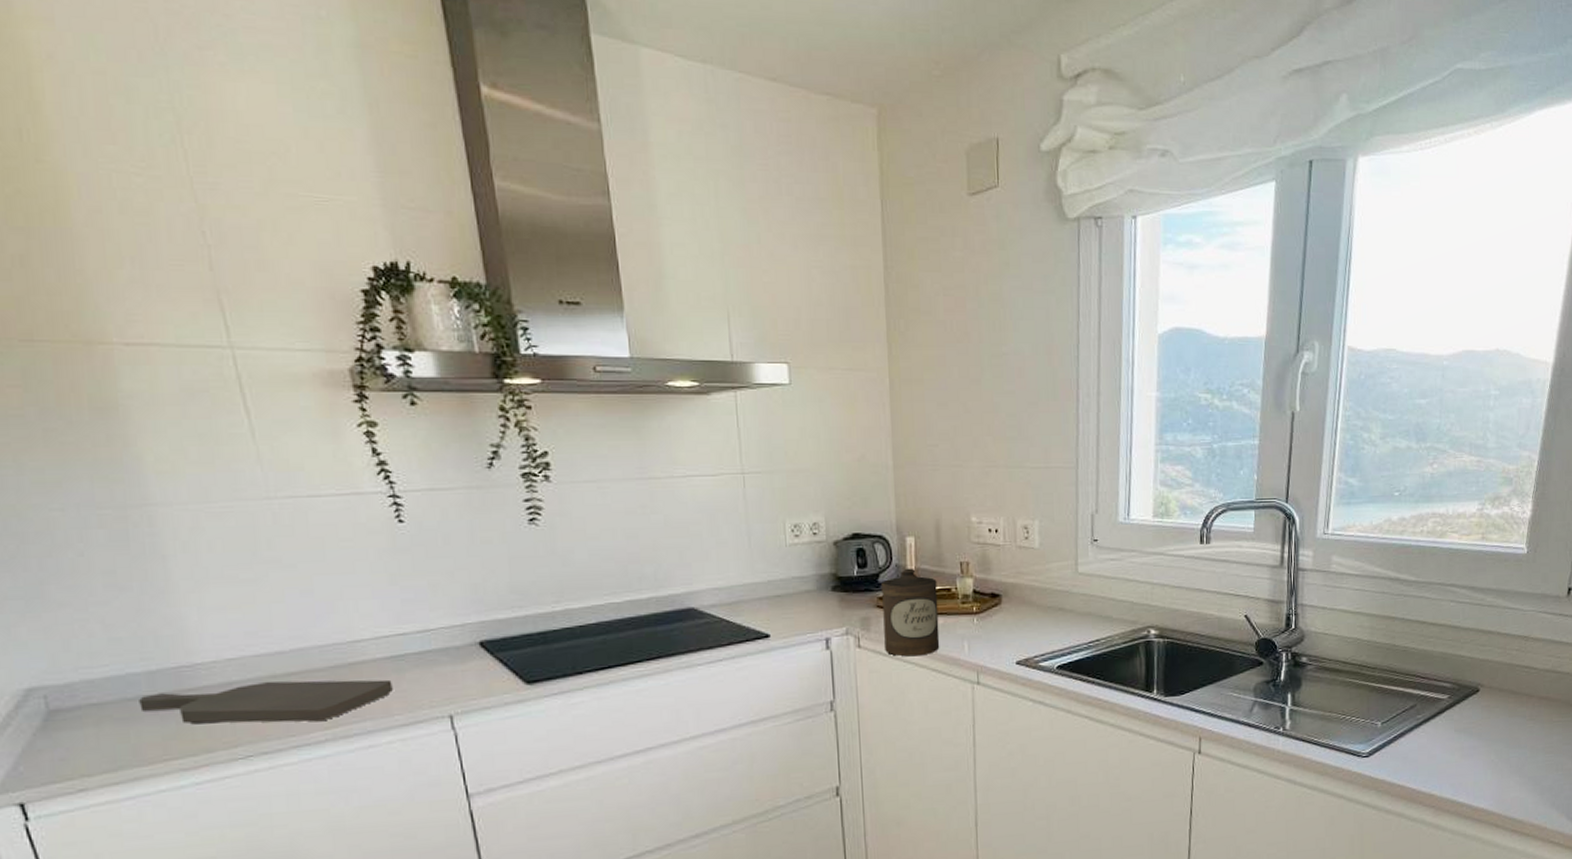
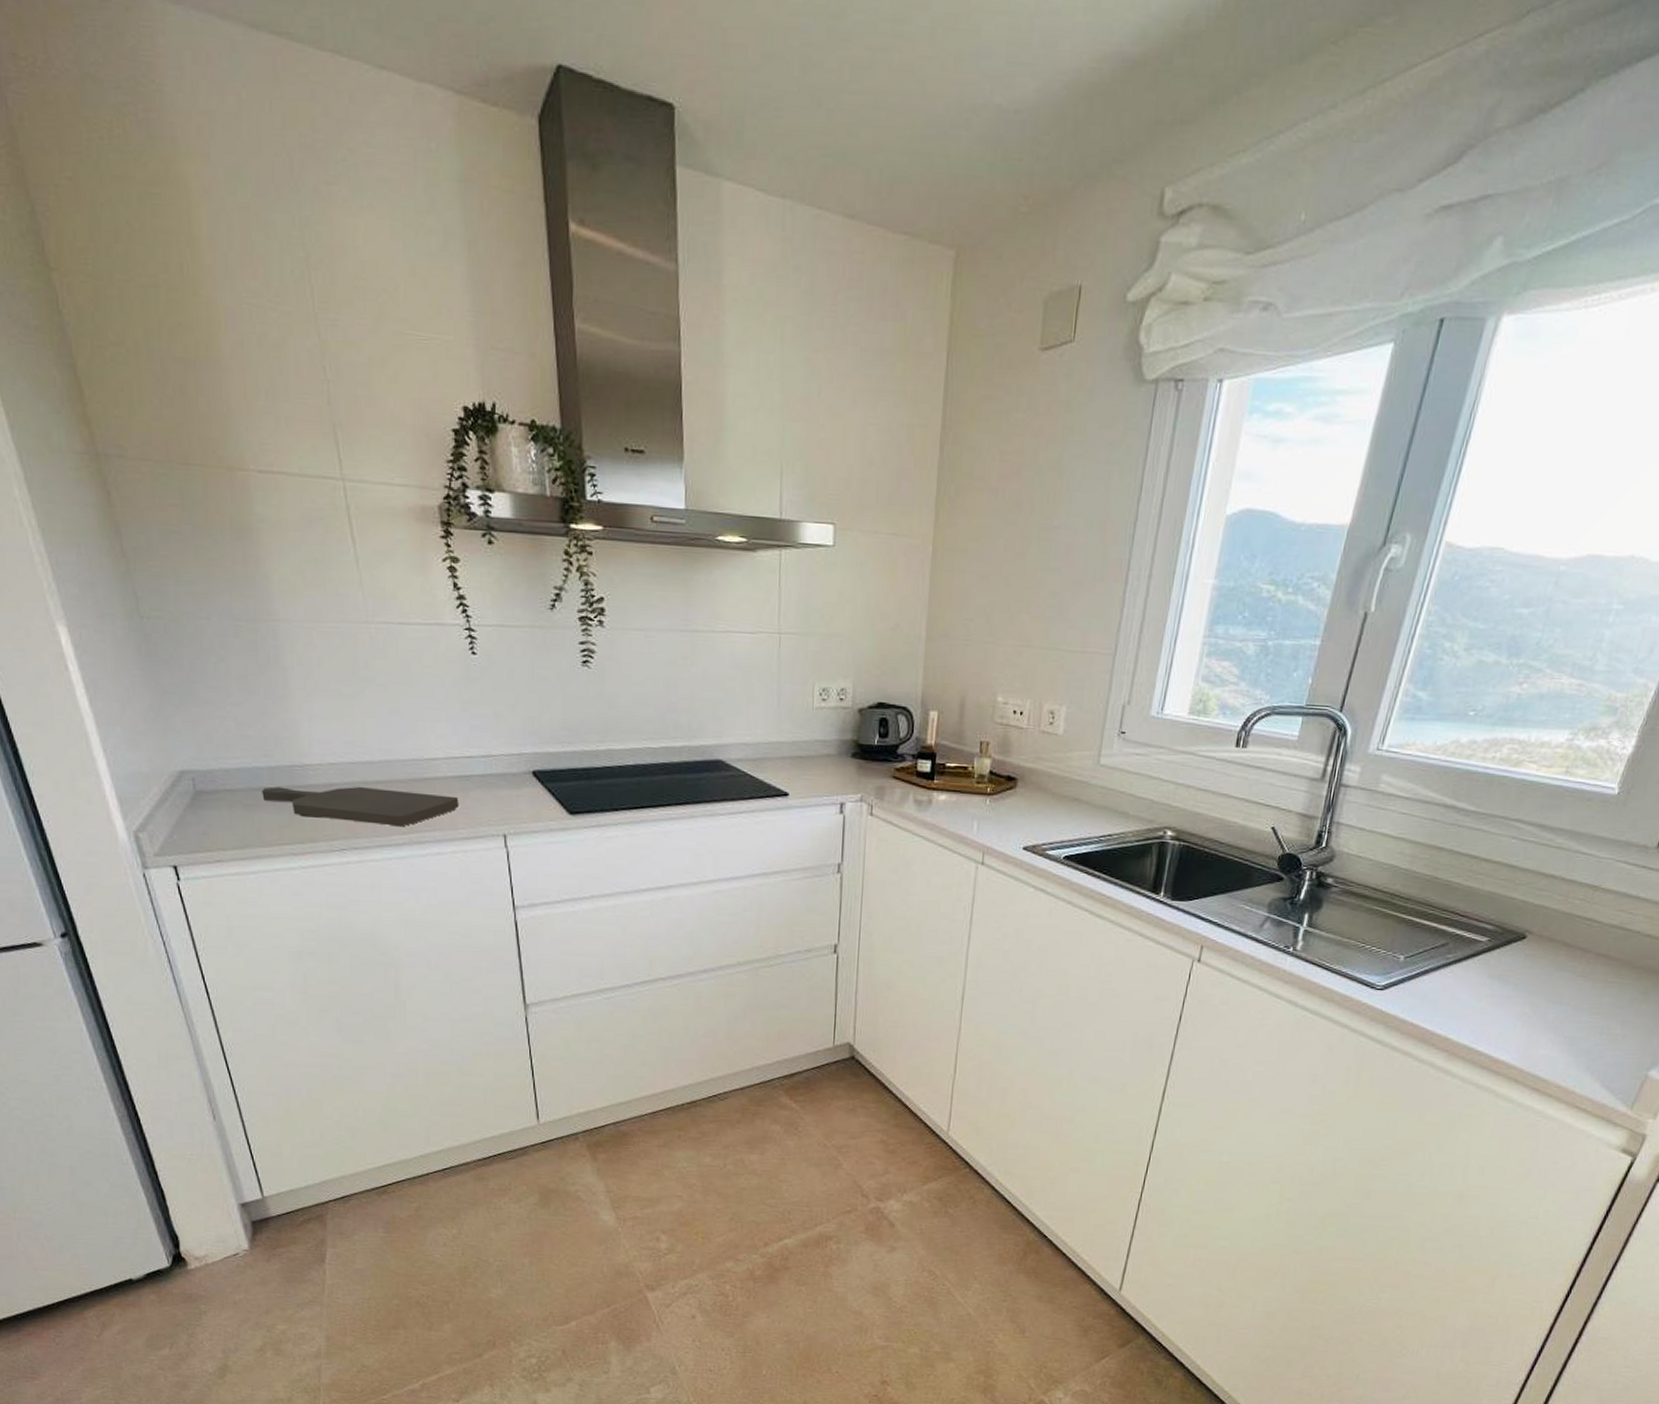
canister: present [882,568,940,657] -> none [896,742,955,830]

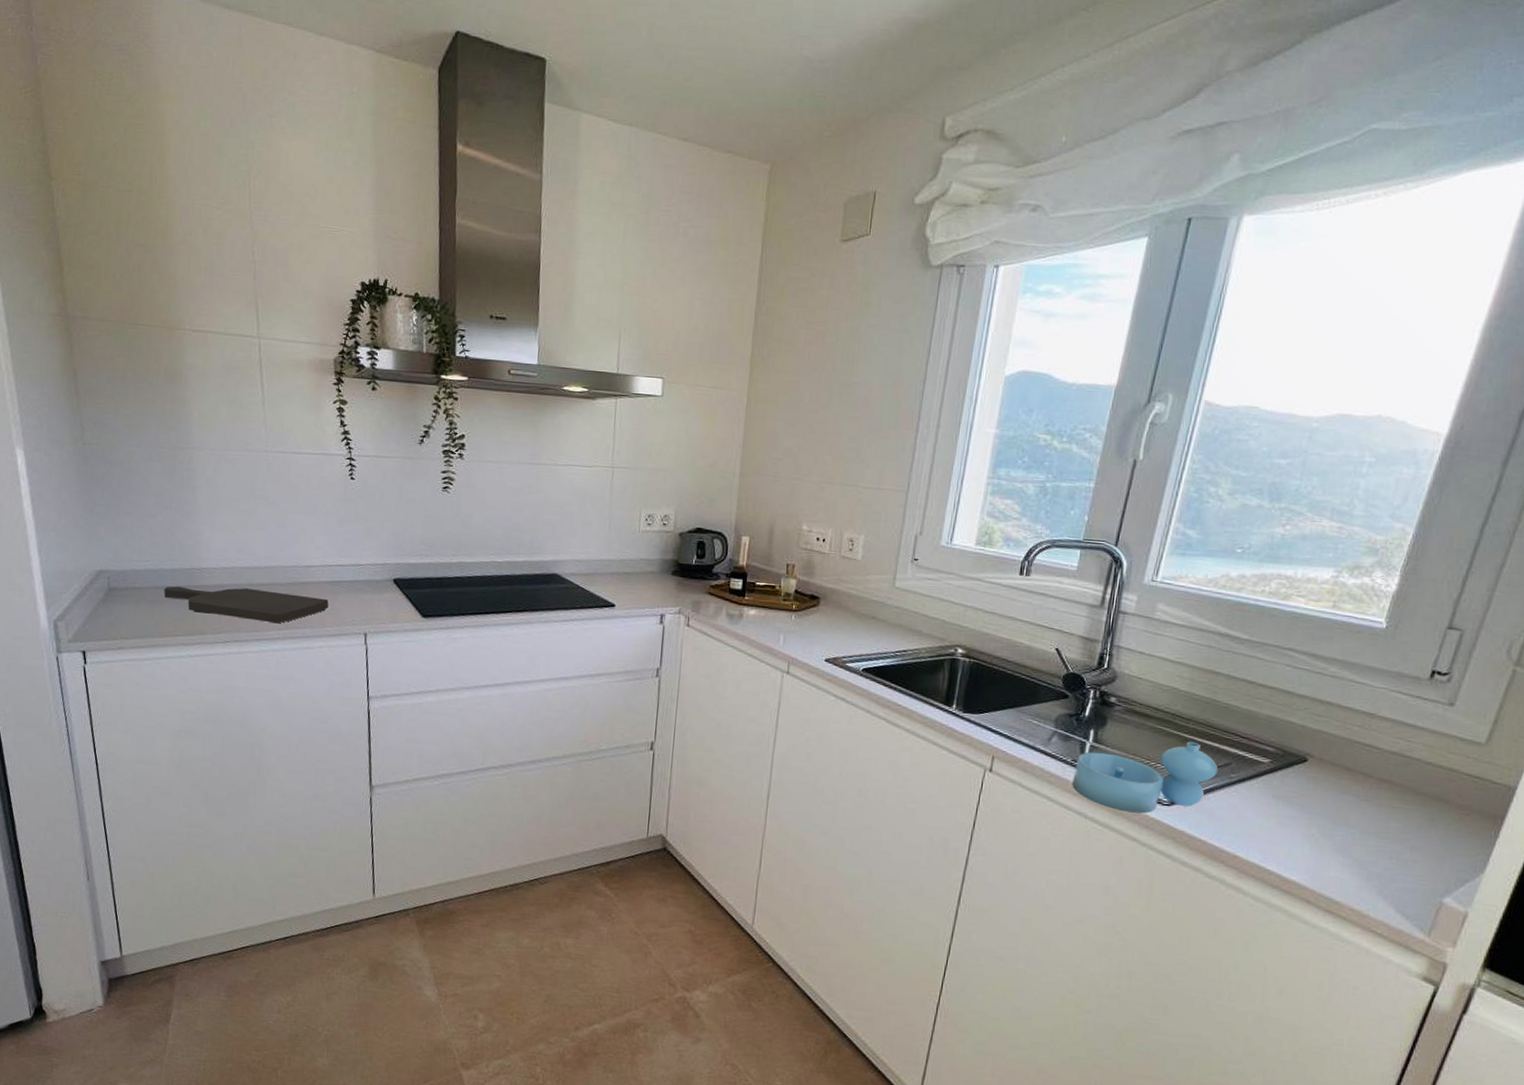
soap dispenser: none [1283,922,1435,999] -> present [1072,741,1219,814]

